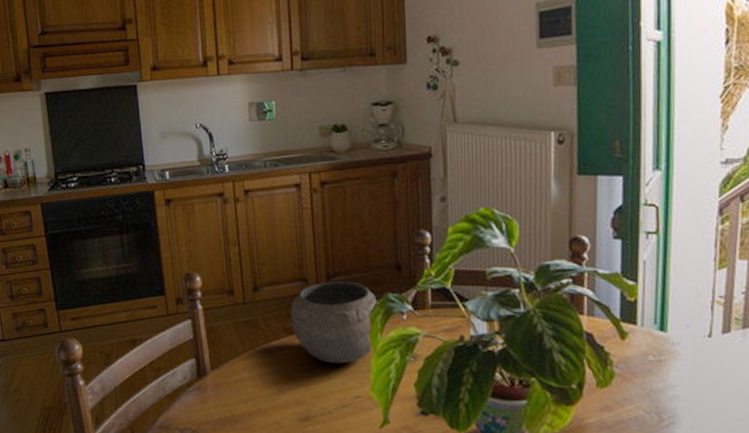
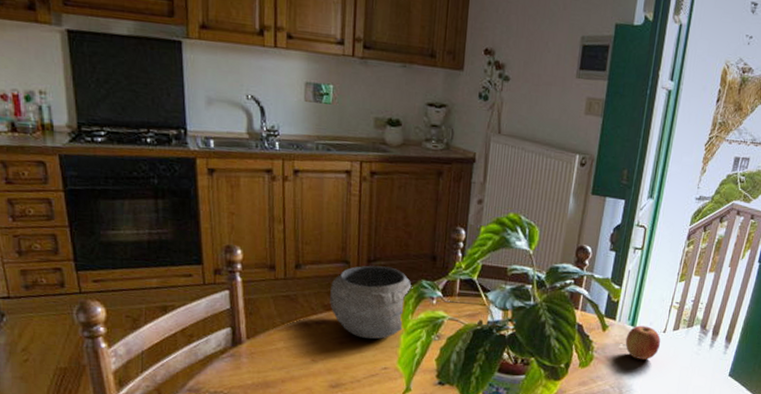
apple: none [655,329,708,374] -> present [625,325,661,360]

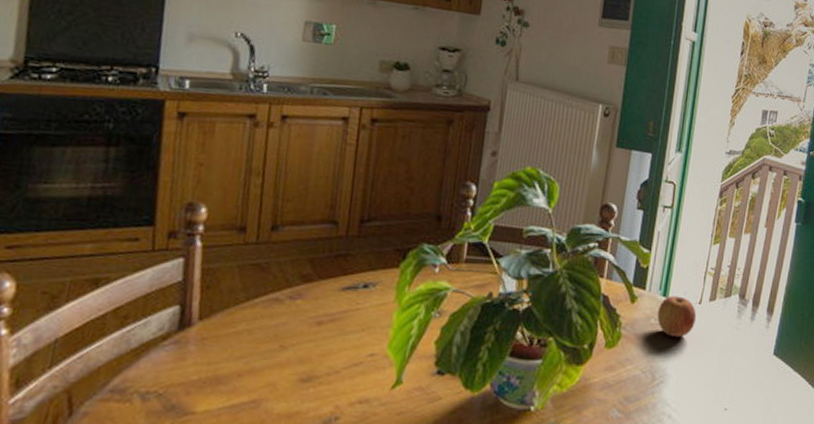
bowl: present [330,265,419,340] -> none [309,226,418,318]

